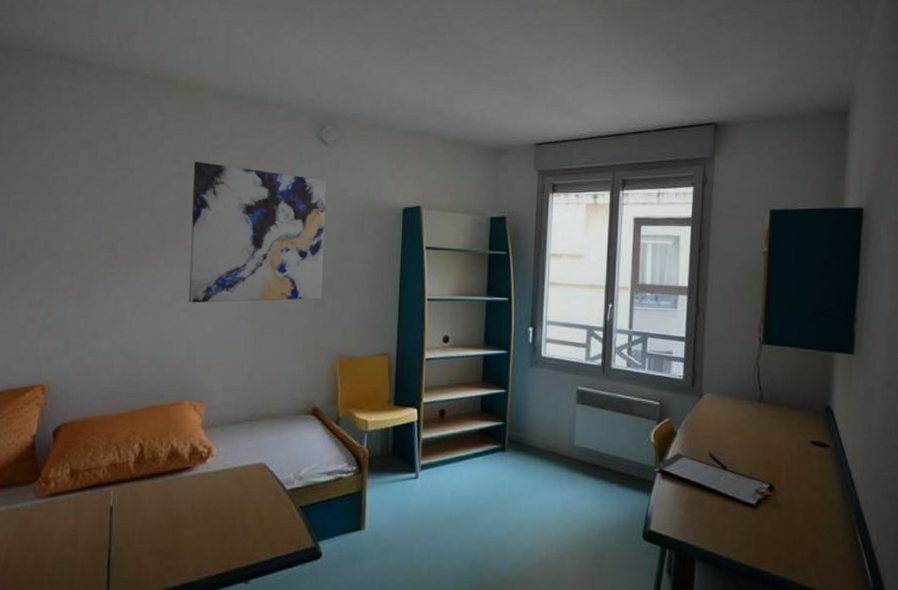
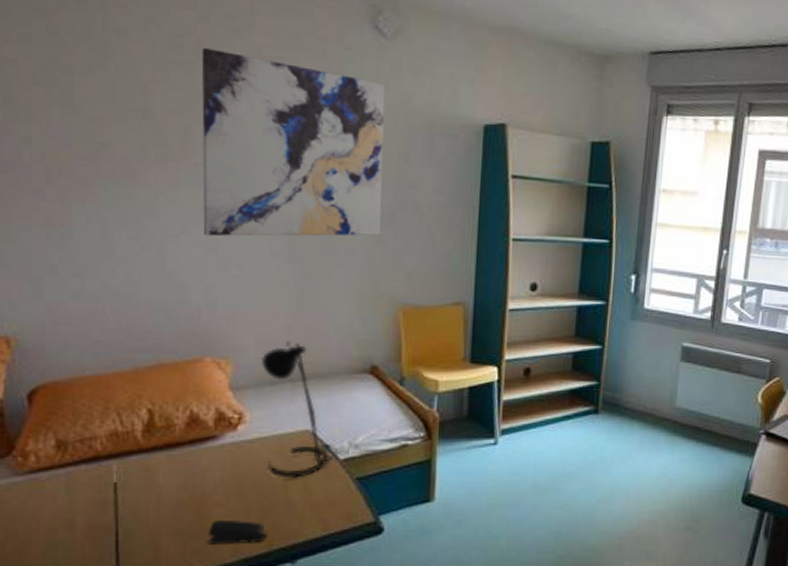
stapler: none [179,541,226,563] -> present [207,519,266,544]
desk lamp: none [227,387,286,505] -> present [262,341,339,478]

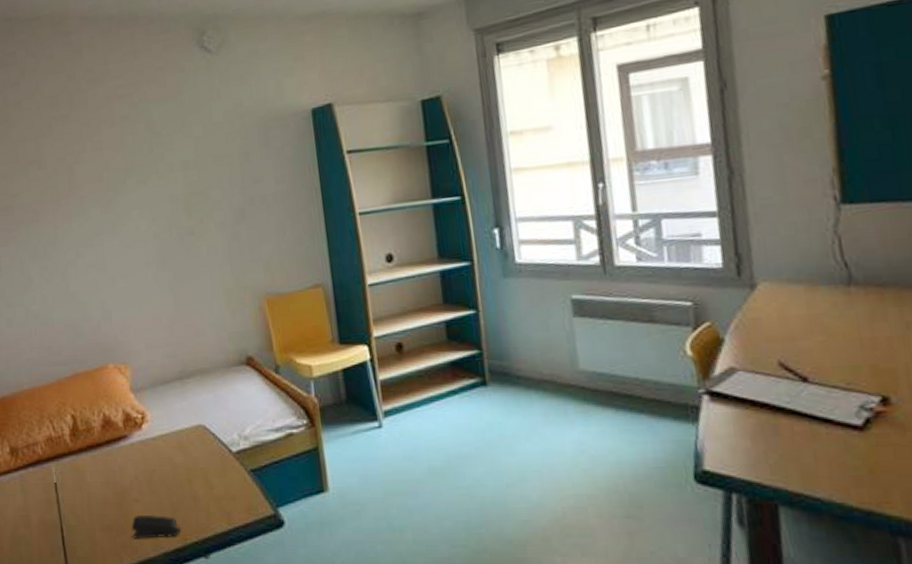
wall art: present [201,48,385,237] -> none [72,93,235,257]
desk lamp: present [262,341,339,478] -> none [153,342,231,472]

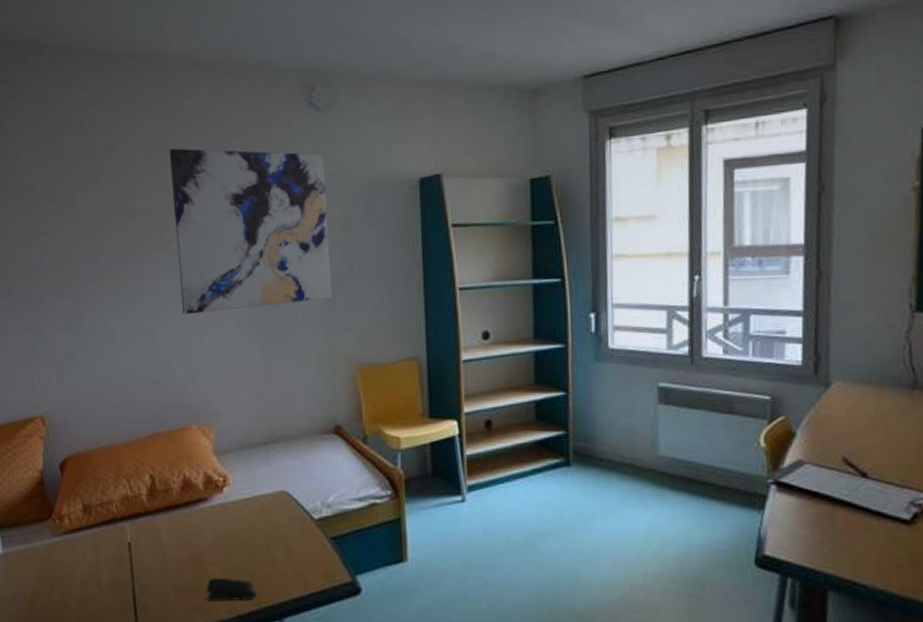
wall art: none [72,93,235,257] -> present [169,148,332,315]

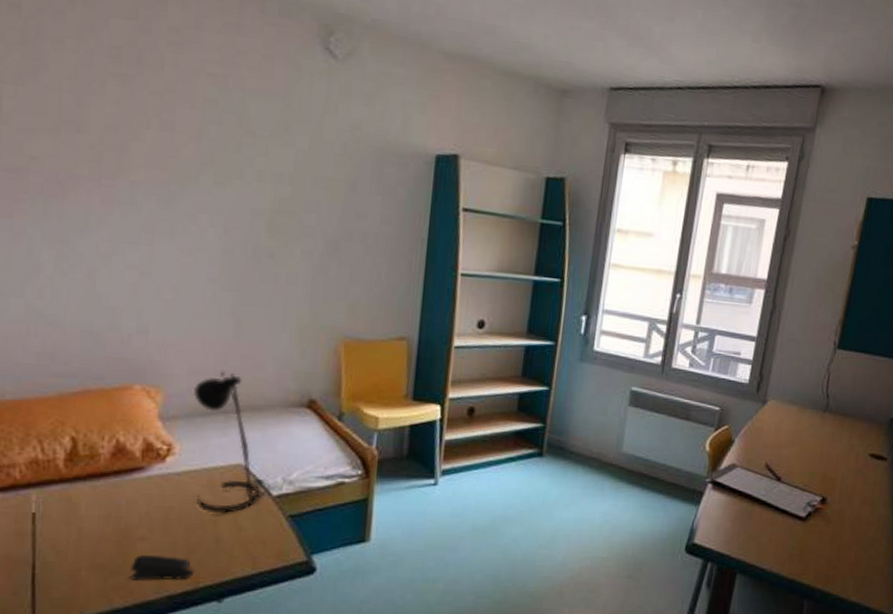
wall art: present [169,148,332,315] -> none [136,61,334,265]
desk lamp: none [239,406,313,537] -> present [194,371,272,513]

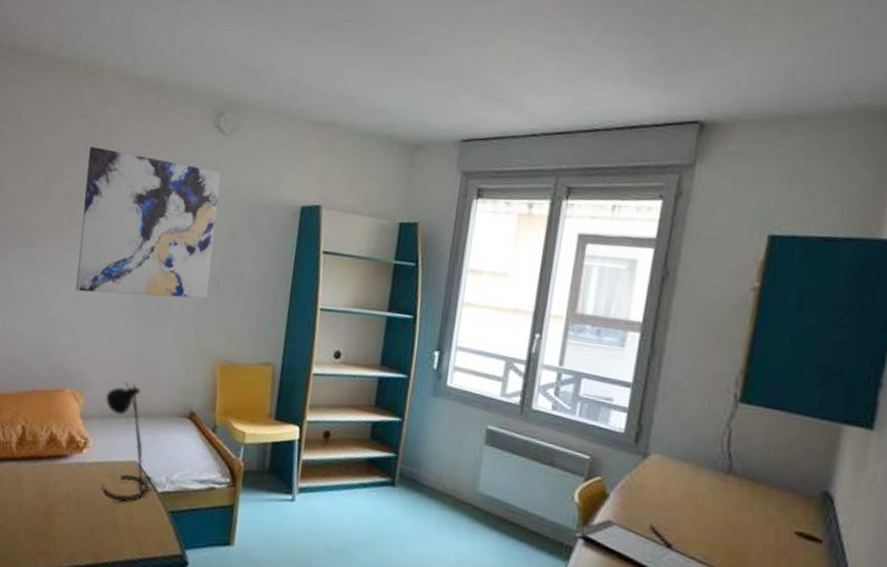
stapler: present [130,554,193,580] -> none [51,527,95,554]
wall art: none [136,61,334,265] -> present [75,147,221,299]

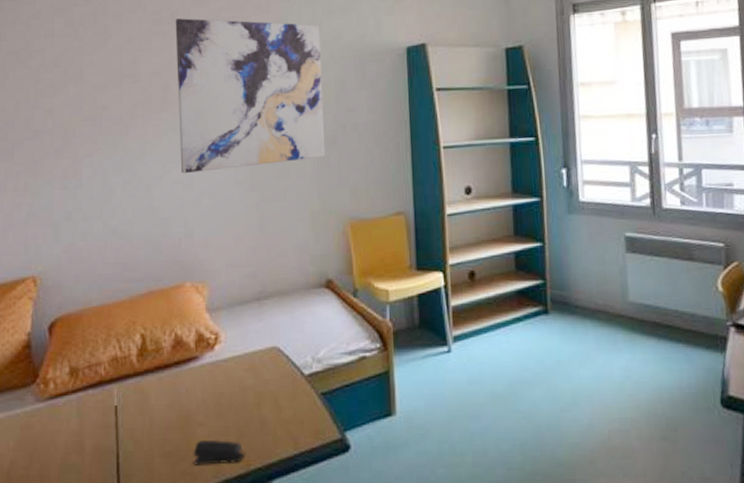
stapler: none [51,527,95,554] -> present [193,439,244,465]
desk lamp: present [101,382,158,502] -> none [232,262,303,395]

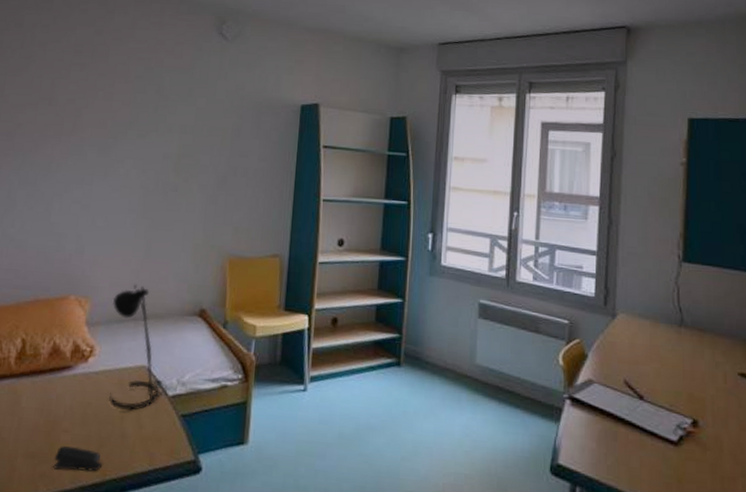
wall art: present [175,18,326,174] -> none [80,53,225,196]
desk lamp: none [232,262,303,395] -> present [109,284,168,411]

